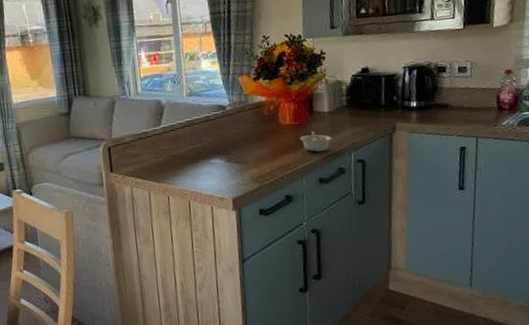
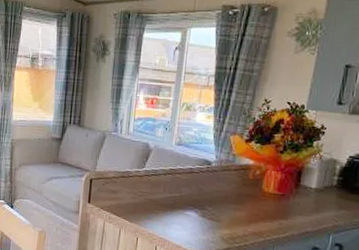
legume: present [299,131,332,153] -> none [279,204,313,228]

